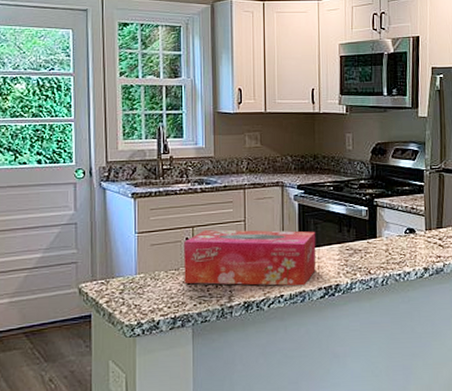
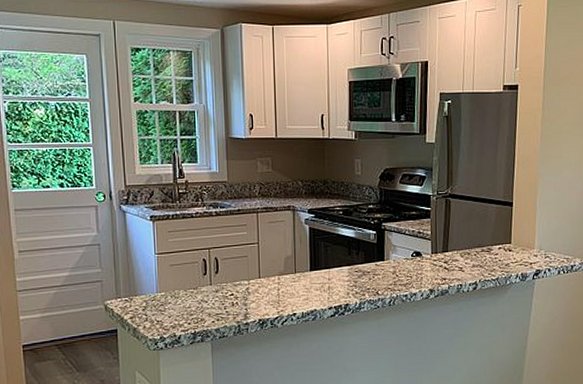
tissue box: present [184,229,316,286] -> none [201,251,327,305]

